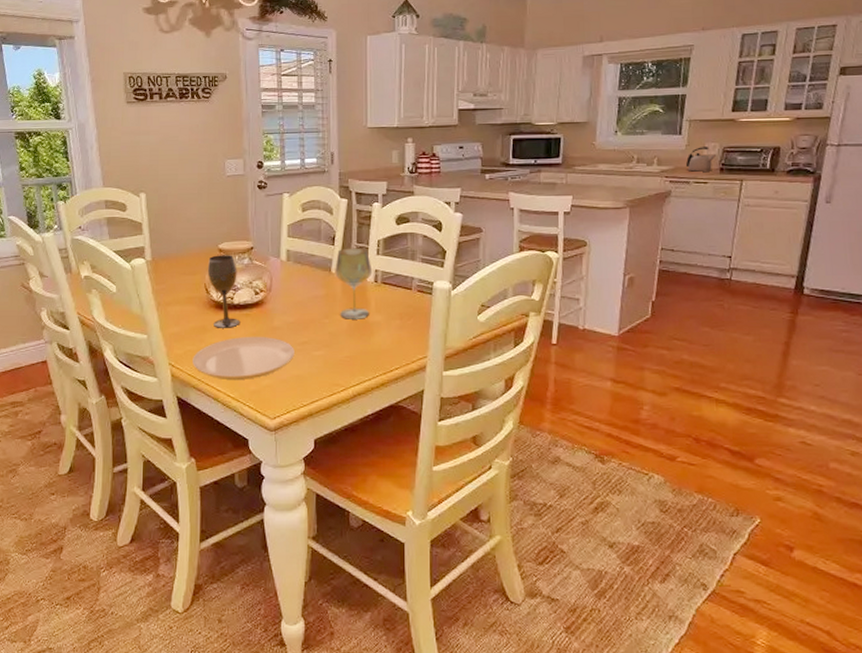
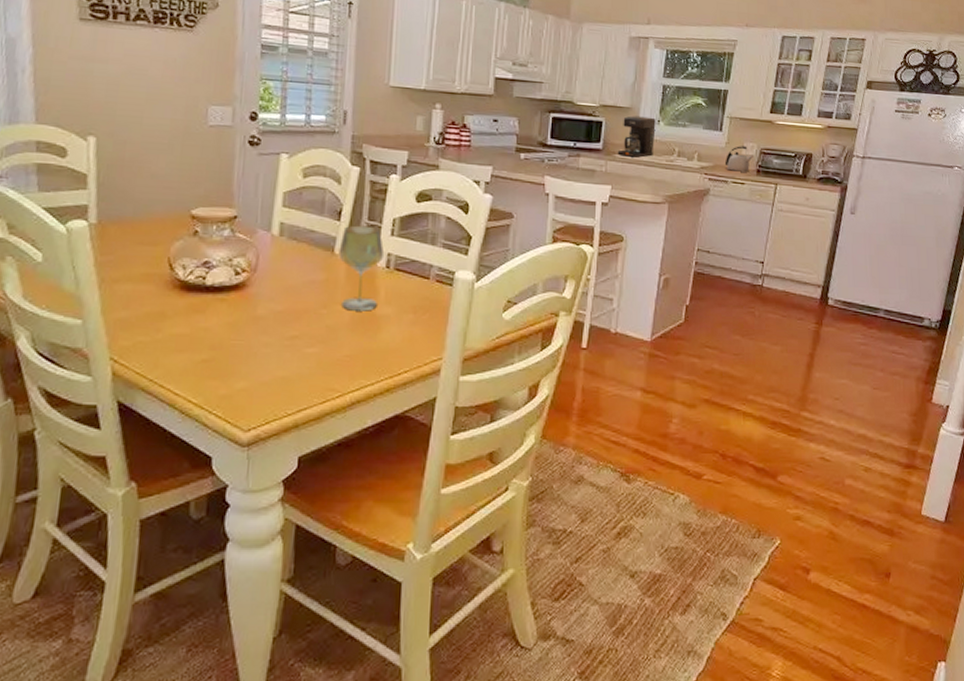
plate: present [193,336,294,379] -> none [143,326,281,381]
wine glass: present [207,255,240,328] -> none [173,222,214,315]
coffee maker: none [576,129,614,168] -> present [617,115,656,158]

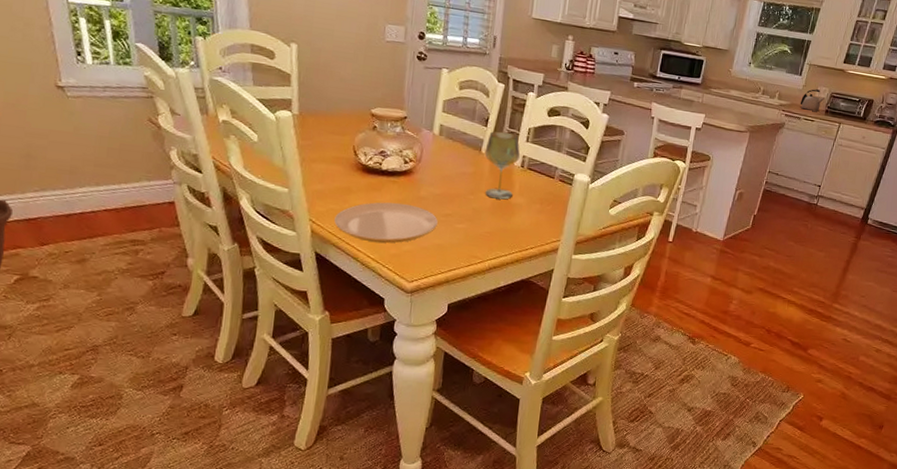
plate: none [143,326,281,381] -> present [334,202,438,243]
coffee maker: present [617,115,656,158] -> none [713,57,748,93]

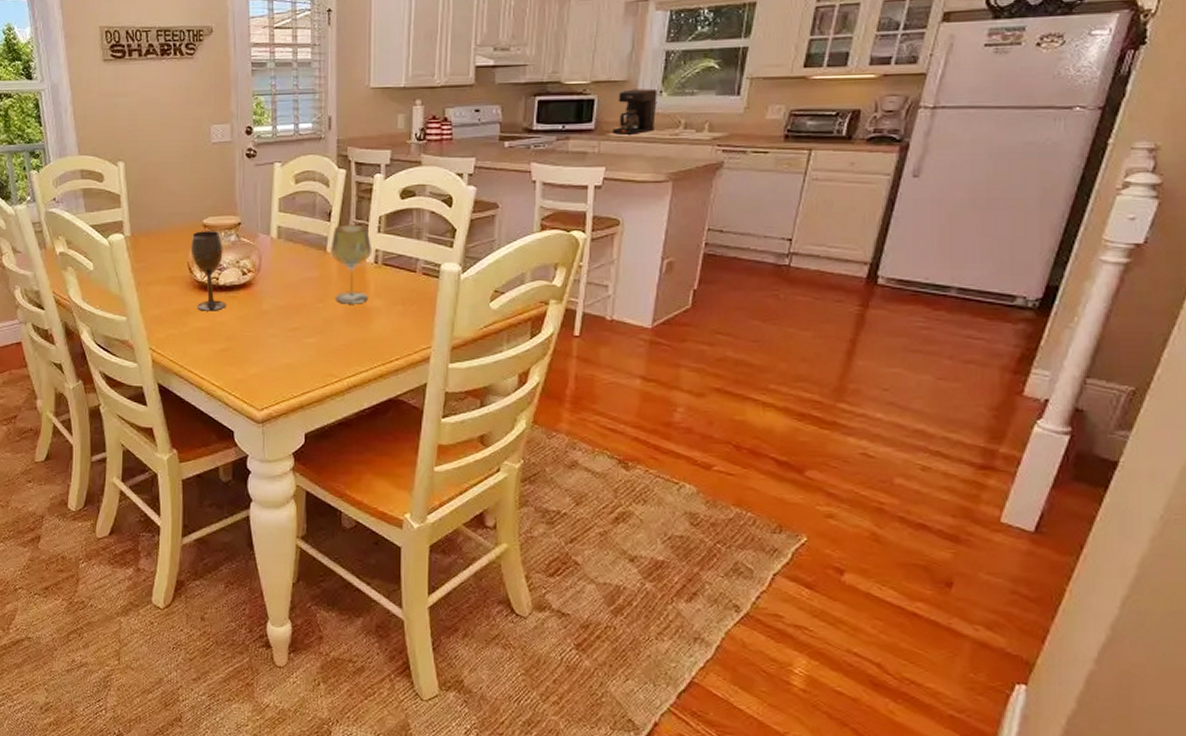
plate: present [334,202,438,243] -> none [175,320,285,367]
wine glass: none [357,119,389,193] -> present [190,231,226,311]
coffee maker: none [713,57,748,93] -> present [612,88,657,135]
kettle: present [800,89,824,112] -> none [743,109,780,141]

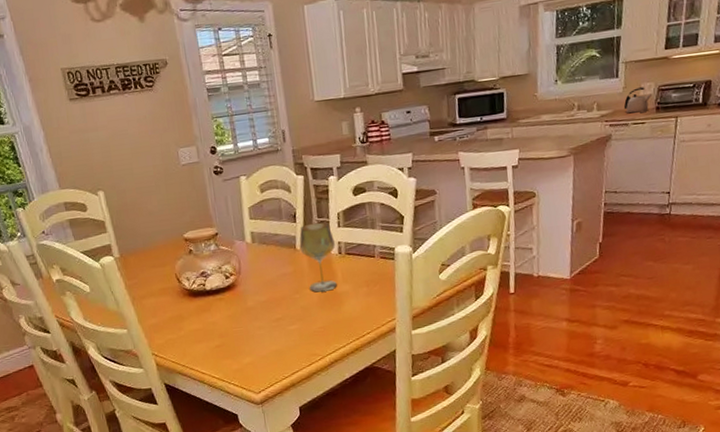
wine glass: present [190,231,226,311] -> none [175,243,215,315]
coffee maker: present [612,88,657,135] -> none [521,78,555,121]
kettle: none [743,109,780,141] -> present [623,87,651,113]

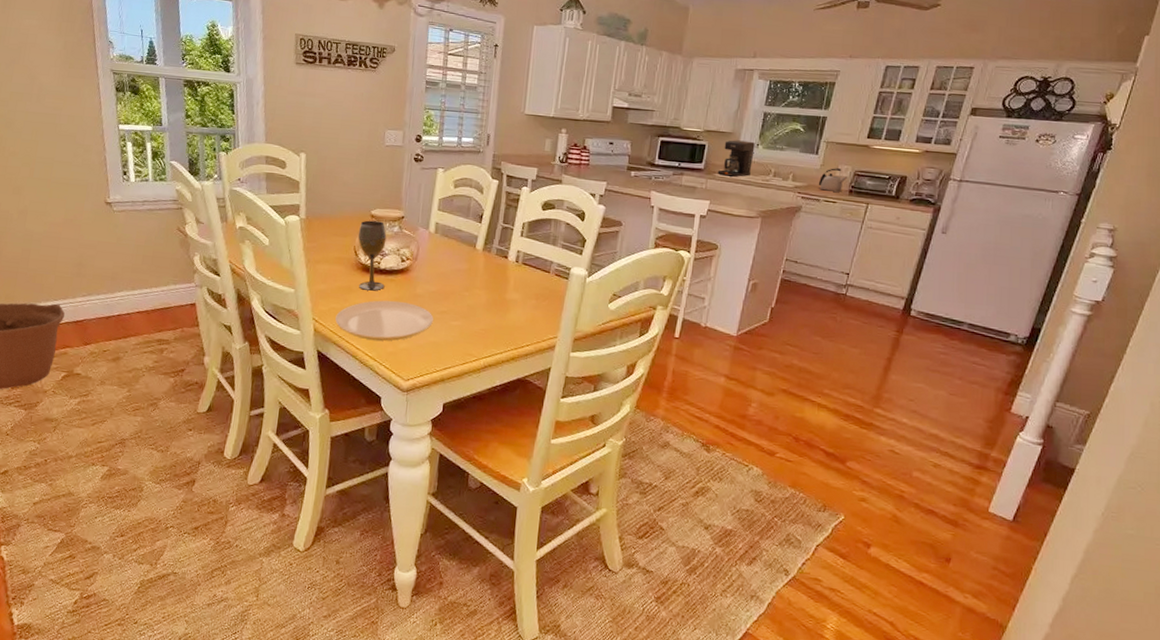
plate: none [174,317,271,363] -> present [335,300,433,341]
wine glass: none [175,243,215,315] -> present [357,220,387,291]
wine glass: present [299,222,337,292] -> none [479,226,515,296]
coffee maker: none [521,78,555,121] -> present [717,140,755,177]

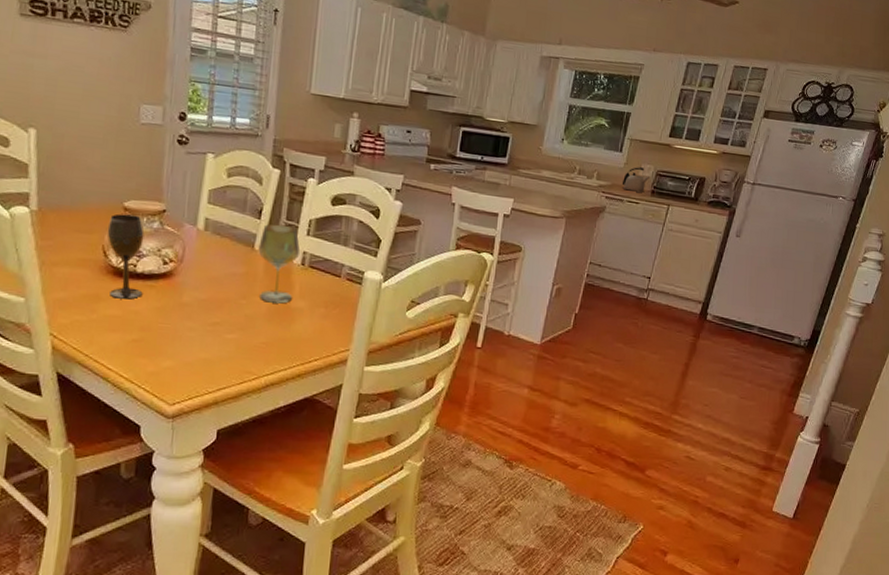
plate: present [335,300,433,341] -> none [80,310,204,359]
wine glass: none [479,226,515,296] -> present [258,223,301,304]
coffee maker: present [717,140,755,177] -> none [521,133,560,174]

